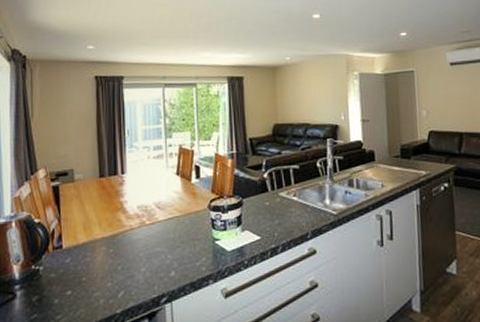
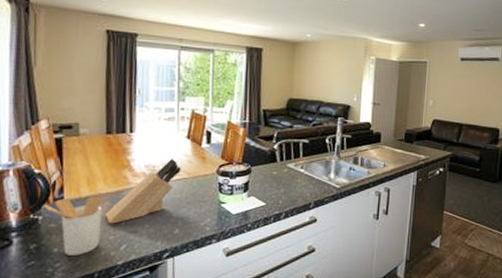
utensil holder: none [44,242,100,306] -> present [44,196,103,255]
knife block: none [103,196,173,270] -> present [106,158,181,224]

